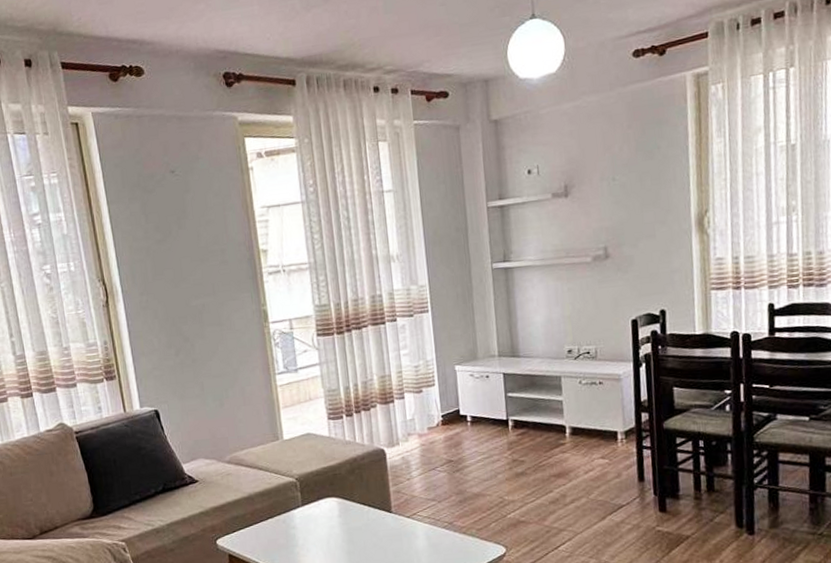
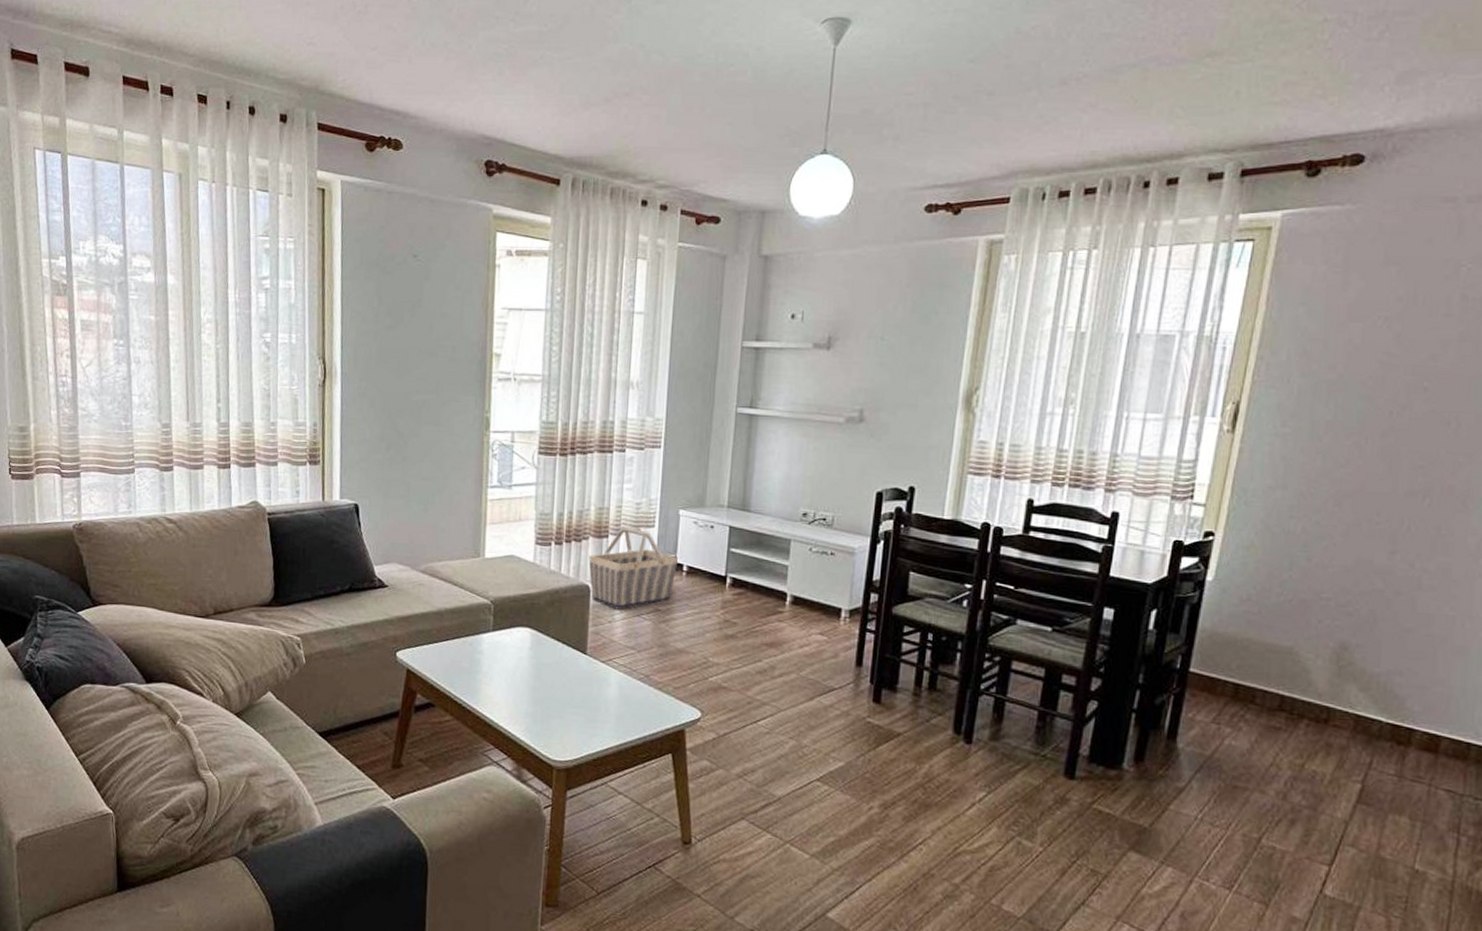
basket: none [379,389,462,467] -> present [588,527,679,610]

